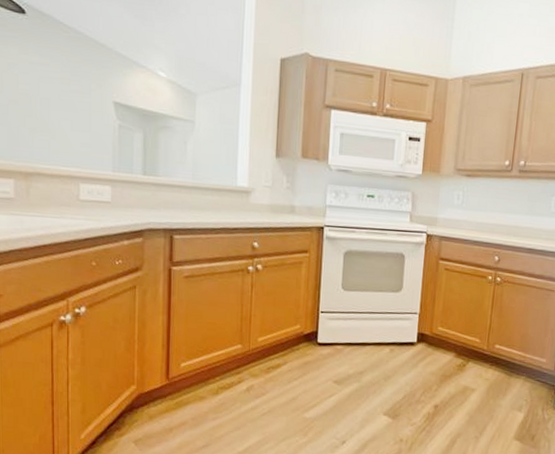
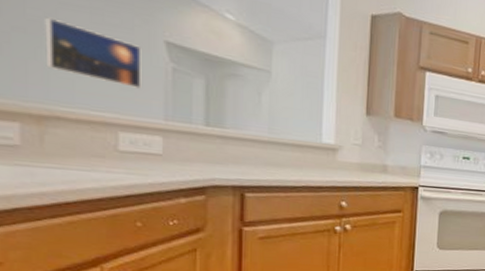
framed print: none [30,90,96,145] -> present [45,17,142,89]

